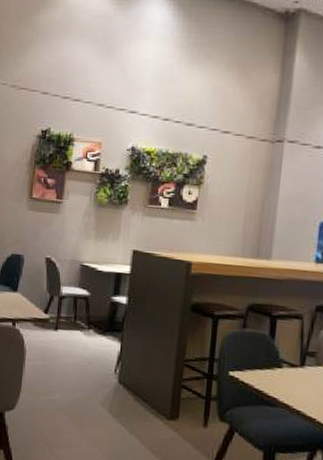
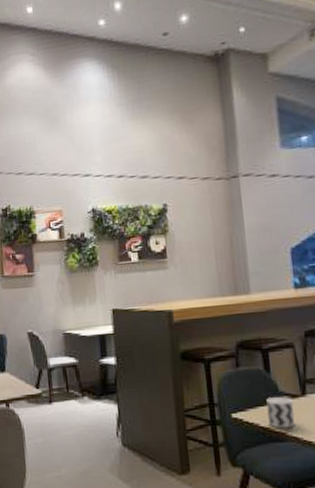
cup: none [263,363,291,395] -> present [266,397,296,428]

